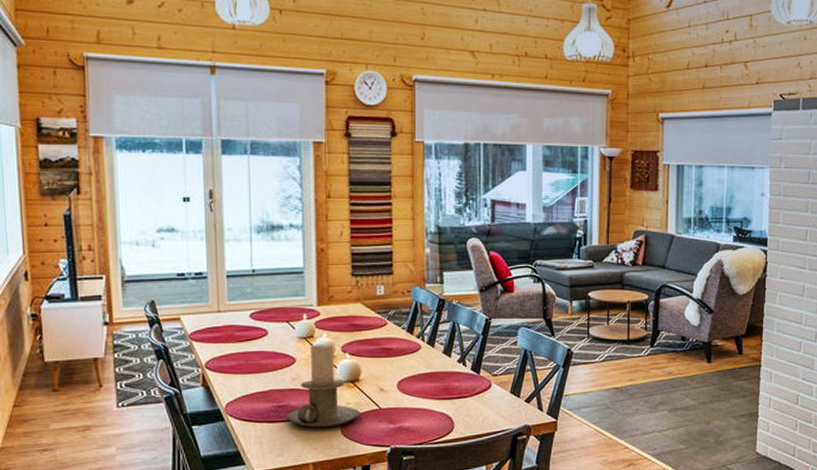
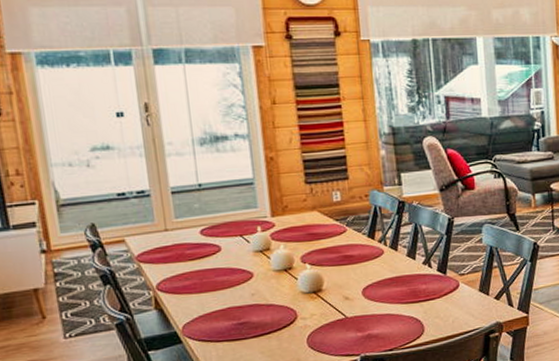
candle holder: present [285,344,361,428] -> none [247,255,327,343]

